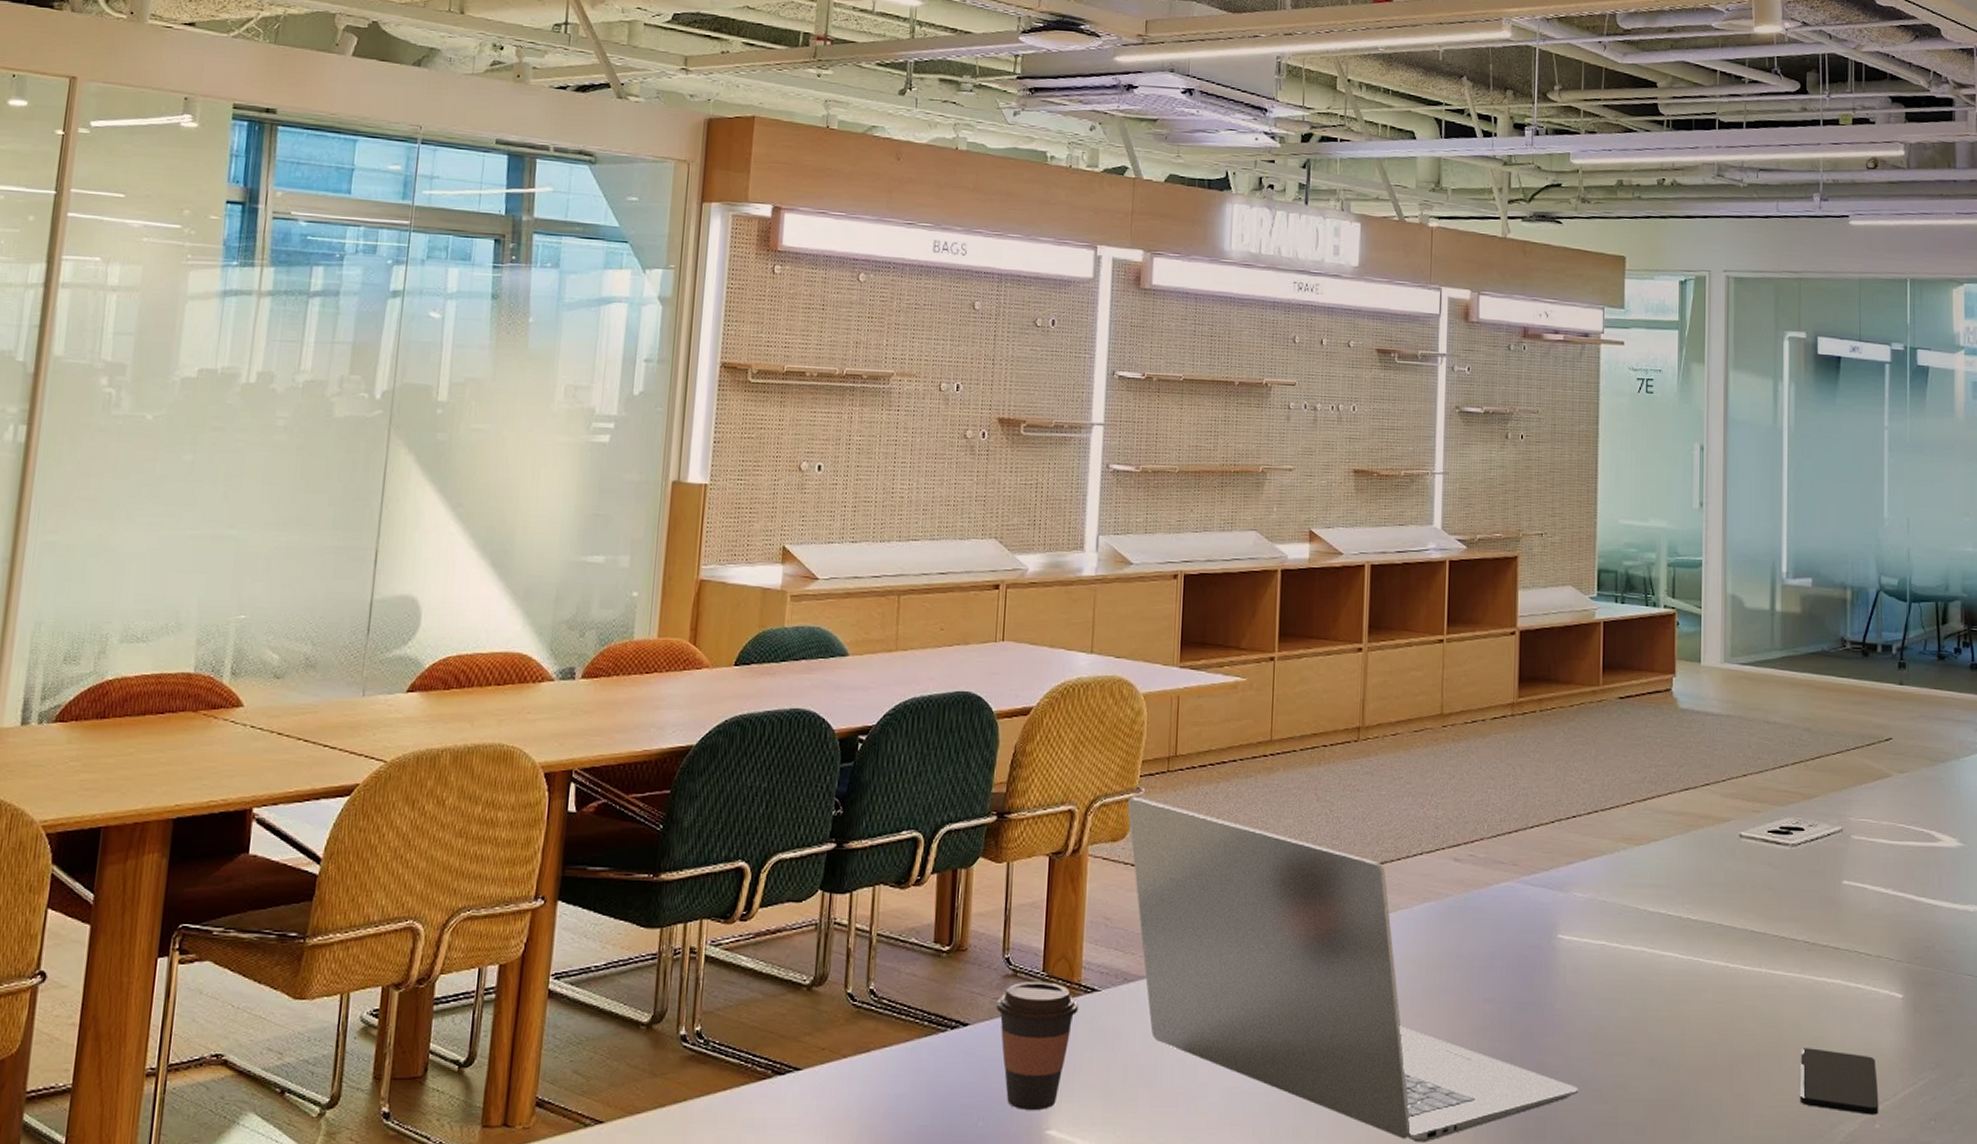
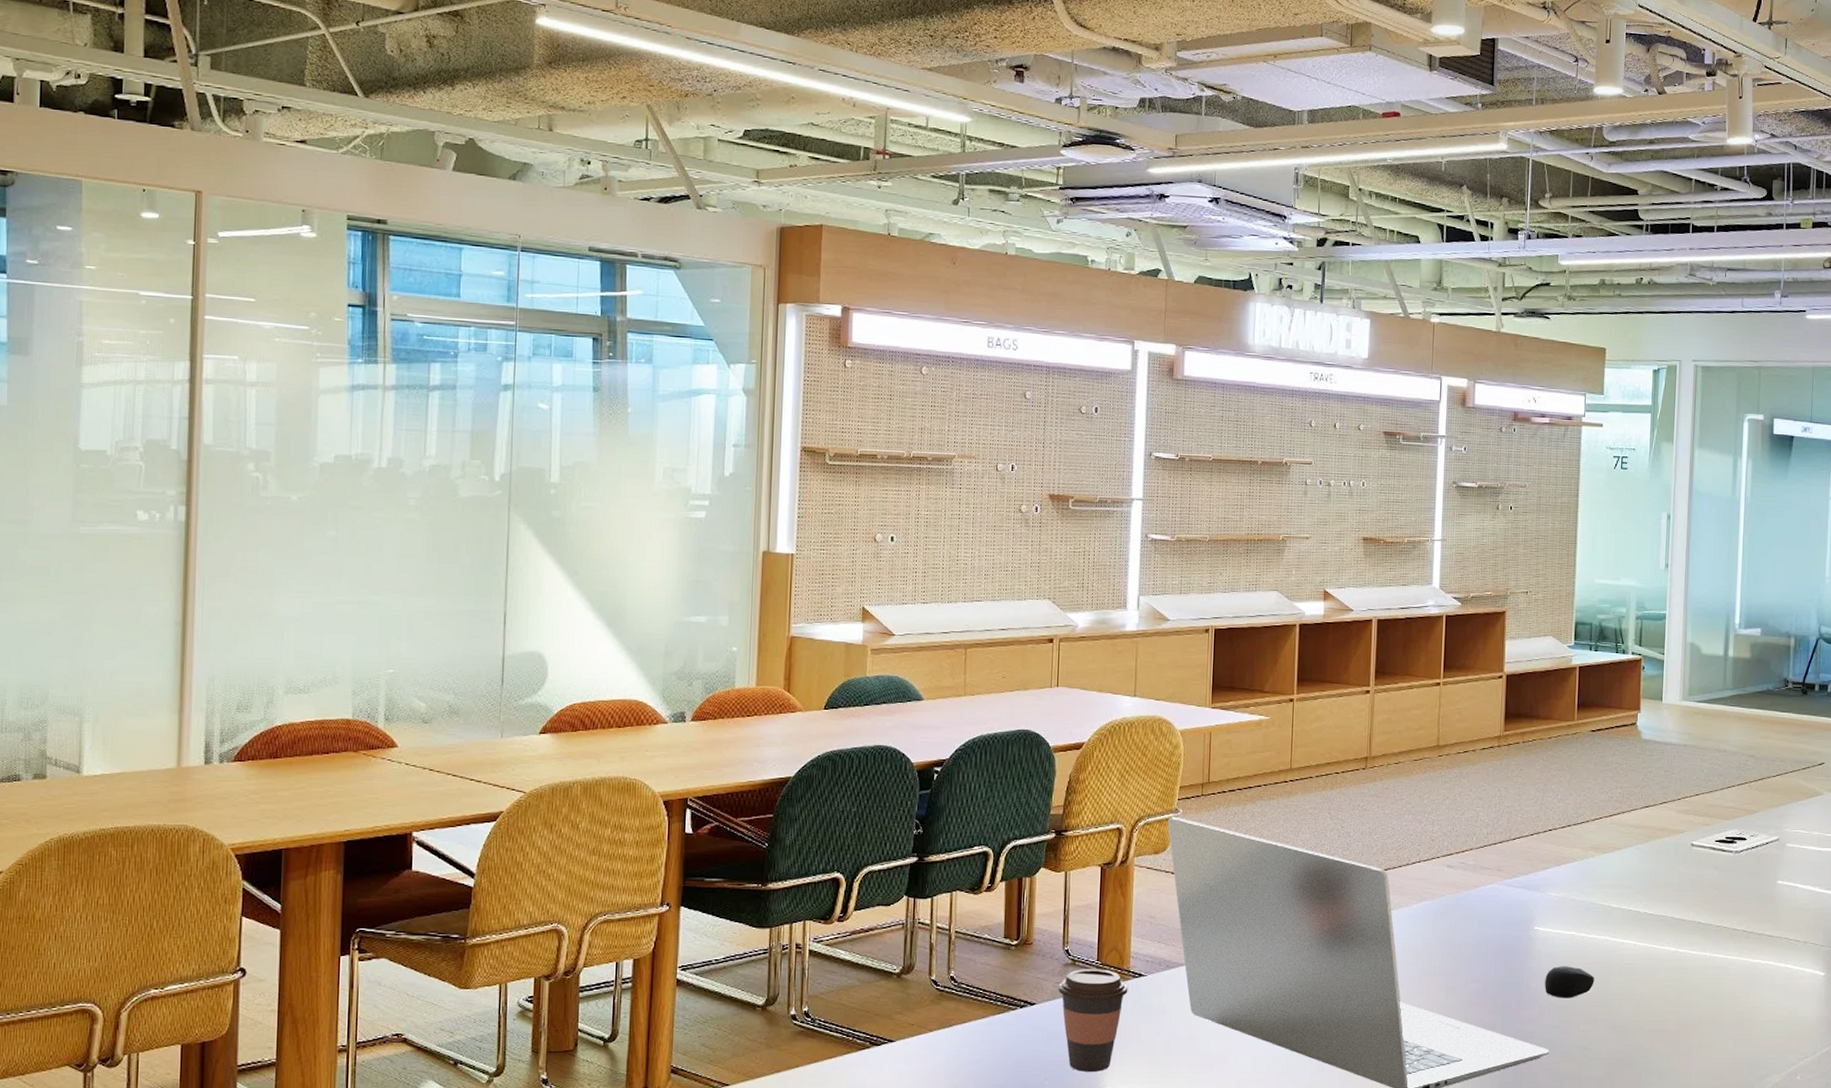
computer mouse: none [1571,983,1630,1024] -> present [1545,966,1595,998]
smartphone: present [1799,1048,1879,1115] -> none [1734,1016,1801,1069]

